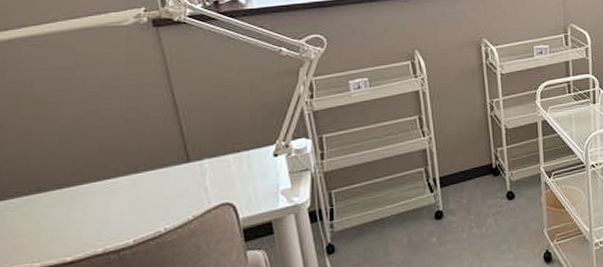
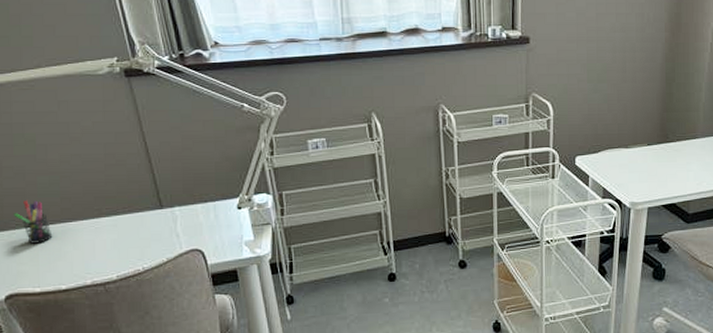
pen holder: none [13,164,59,214] -> present [14,200,53,245]

